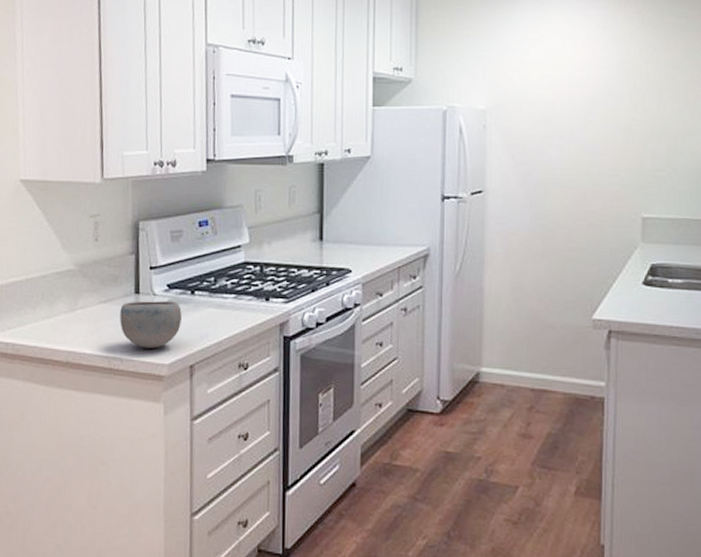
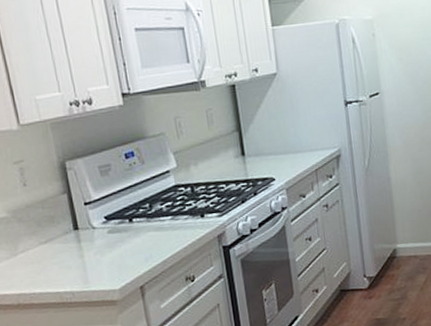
bowl: present [120,301,182,348] -> none [62,231,125,279]

